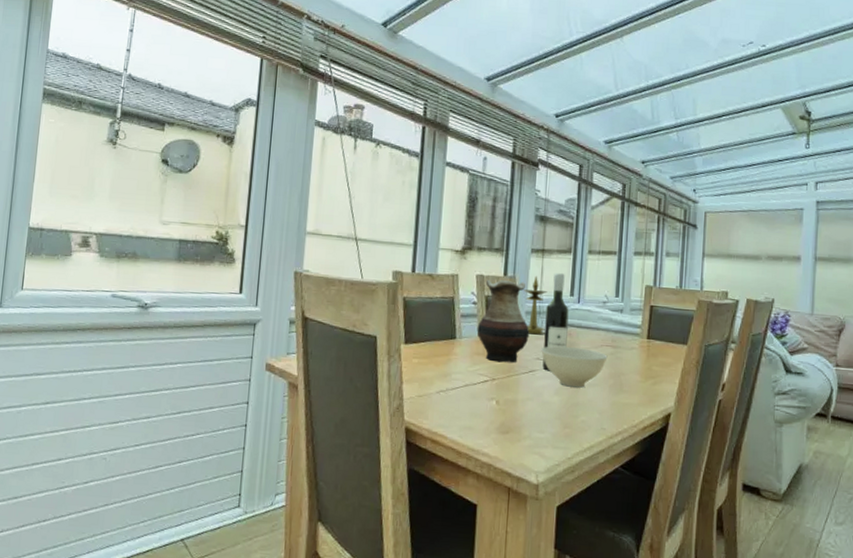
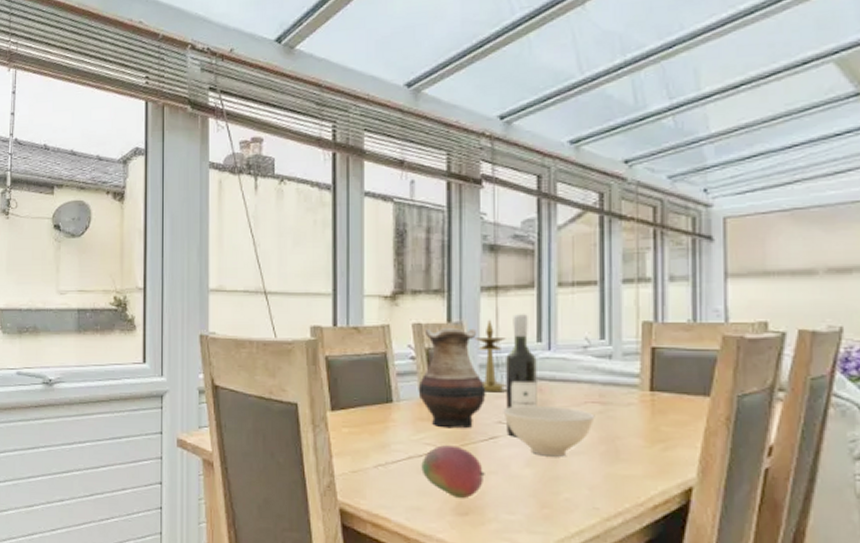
fruit: none [474,376,524,421] -> present [421,445,485,499]

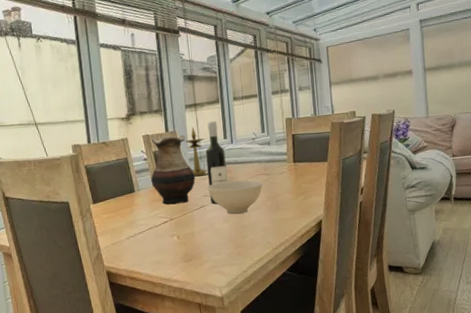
fruit: present [421,445,485,499] -> none [158,215,200,251]

